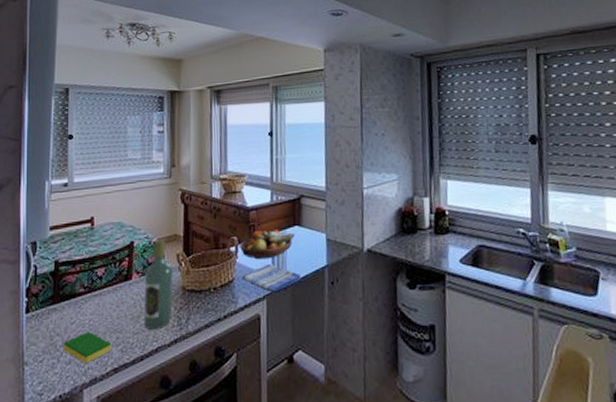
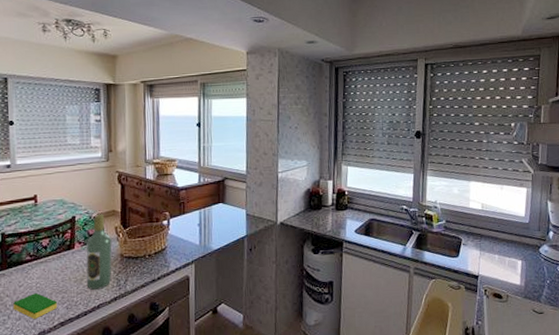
fruit bowl: present [240,230,295,259] -> none [172,206,219,230]
dish towel: present [242,263,301,293] -> none [173,234,225,258]

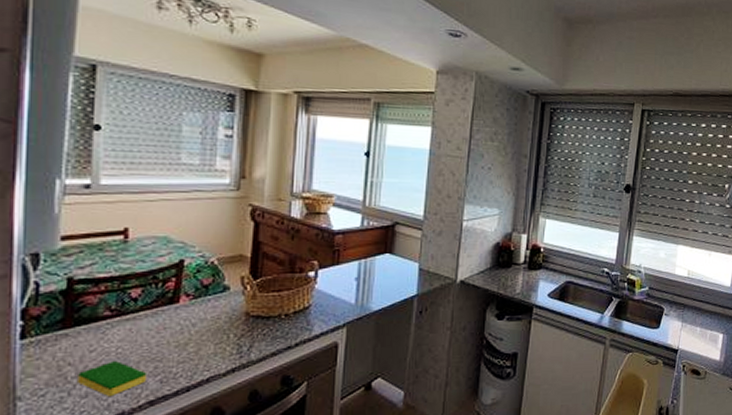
wine bottle: present [86,214,112,291] -> none [192,258,235,359]

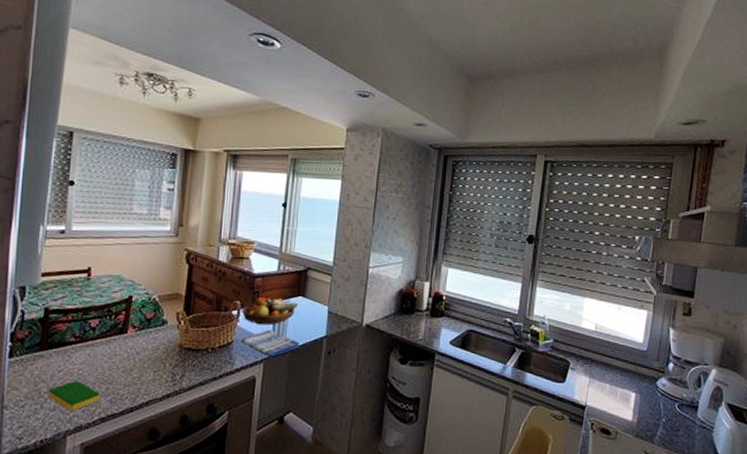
dish towel: none [320,291,388,320] -> present [241,329,300,357]
fruit bowl: none [321,255,385,285] -> present [242,296,298,324]

